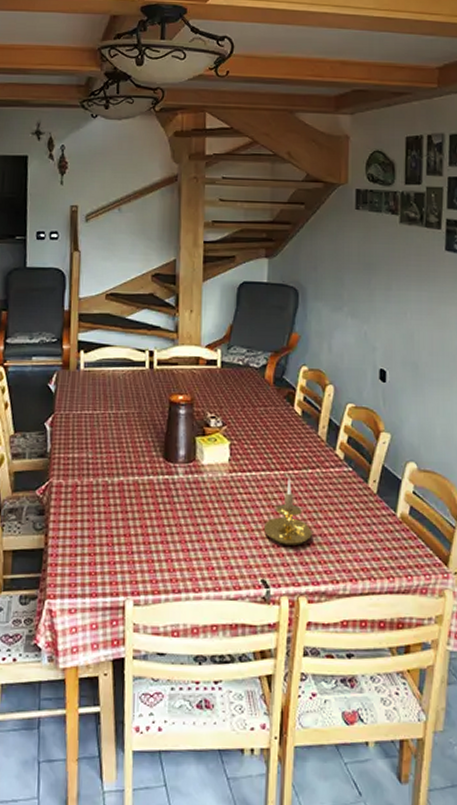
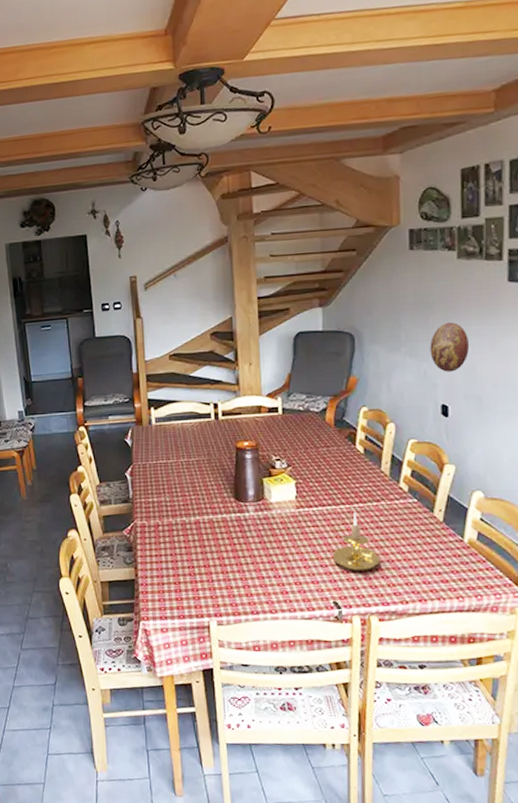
decorative shield: none [371,286,407,336] -> present [430,322,469,372]

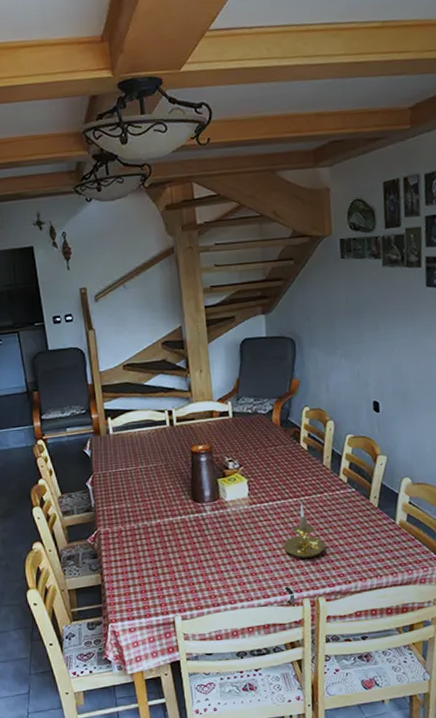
decorative shield: present [430,322,469,372] -> none [361,325,395,372]

